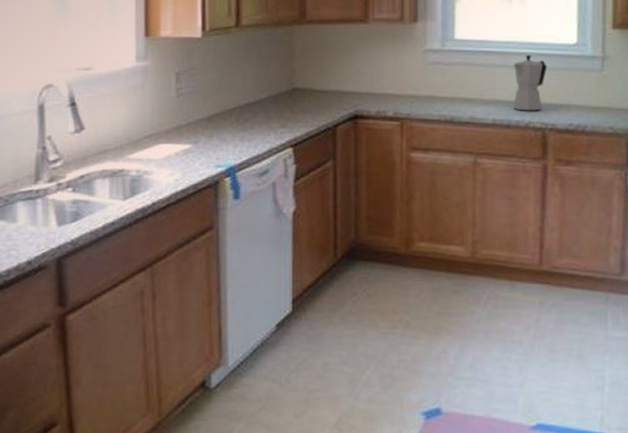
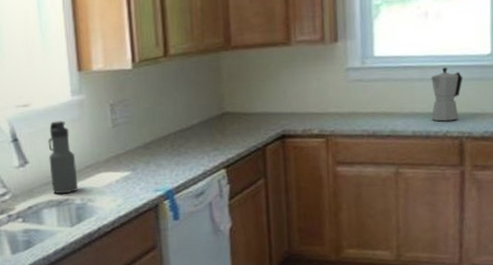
water bottle: none [106,87,135,163] -> present [48,120,79,194]

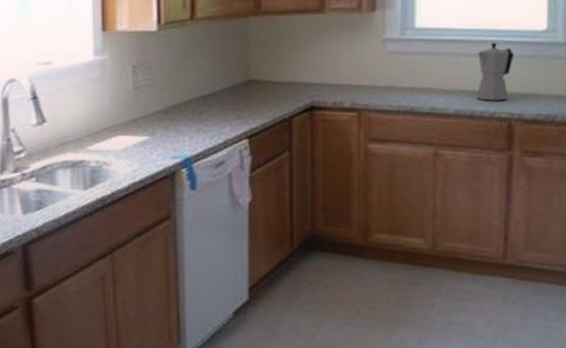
water bottle: present [48,120,79,194] -> none [67,80,95,154]

